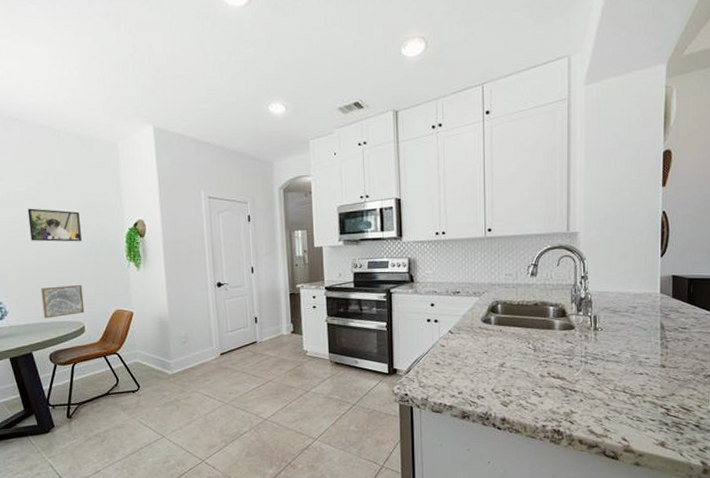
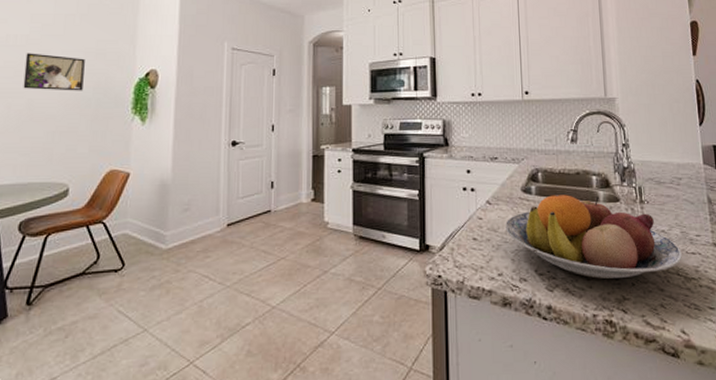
wall art: present [40,284,85,319] -> none [20,139,75,179]
fruit bowl: none [466,324,630,397] -> present [505,195,682,280]

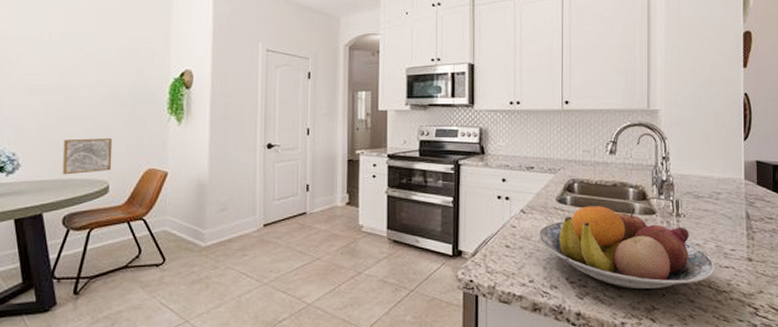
wall art: none [20,139,75,179] -> present [62,137,113,175]
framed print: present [23,53,85,91] -> none [60,50,120,90]

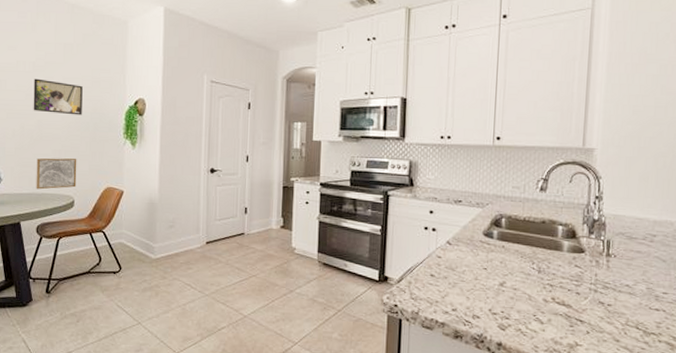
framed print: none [60,50,120,90] -> present [33,78,83,116]
fruit bowl: present [539,206,715,290] -> none [463,241,644,326]

